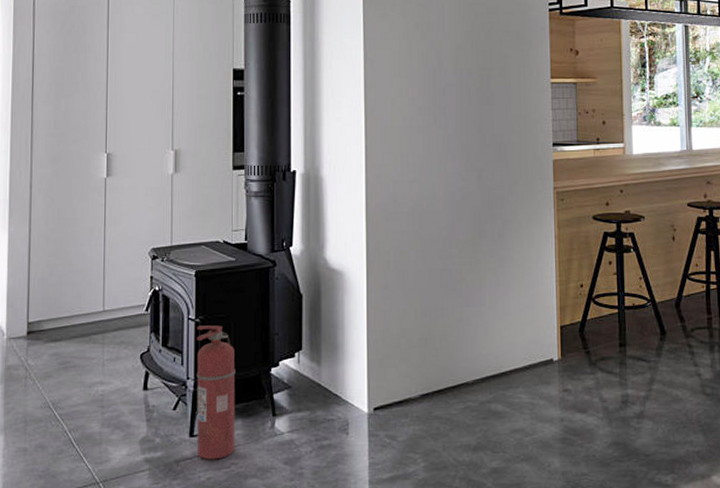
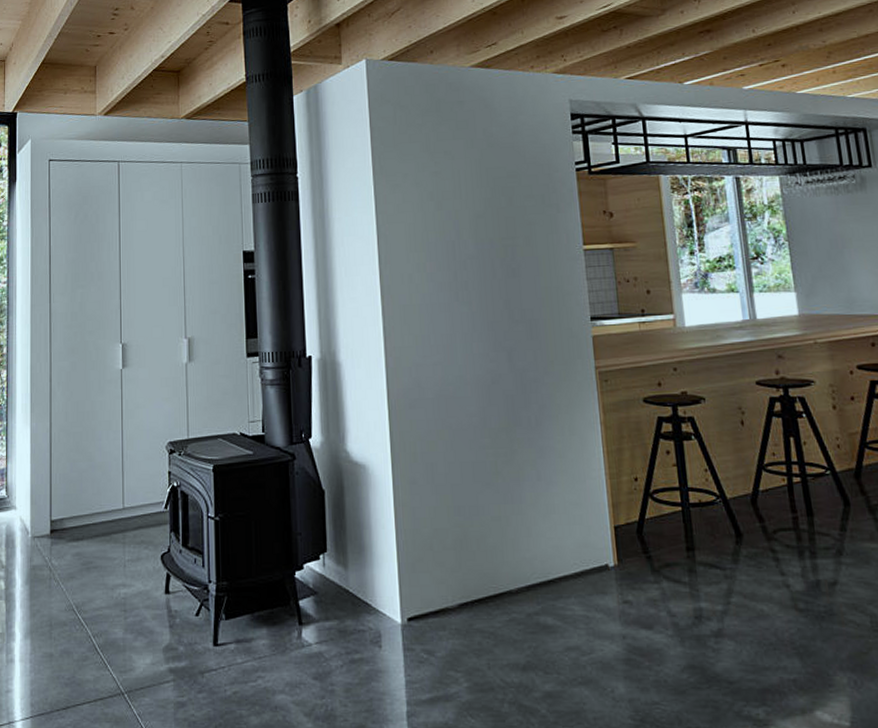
fire extinguisher: present [196,325,236,460] -> none [216,524,261,672]

